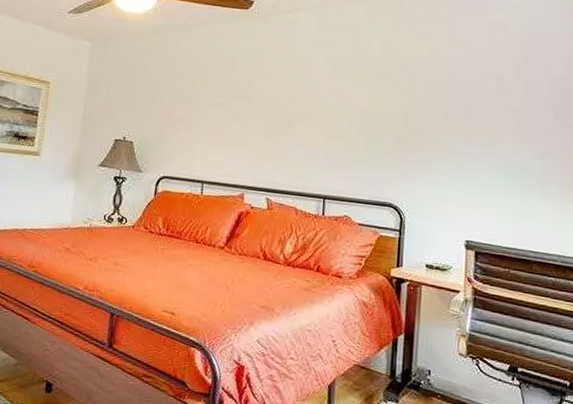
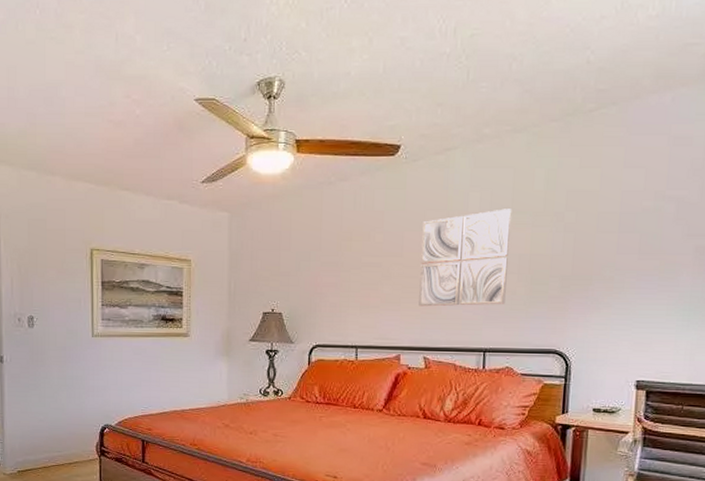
wall art: none [264,67,352,155] -> present [419,209,512,307]

